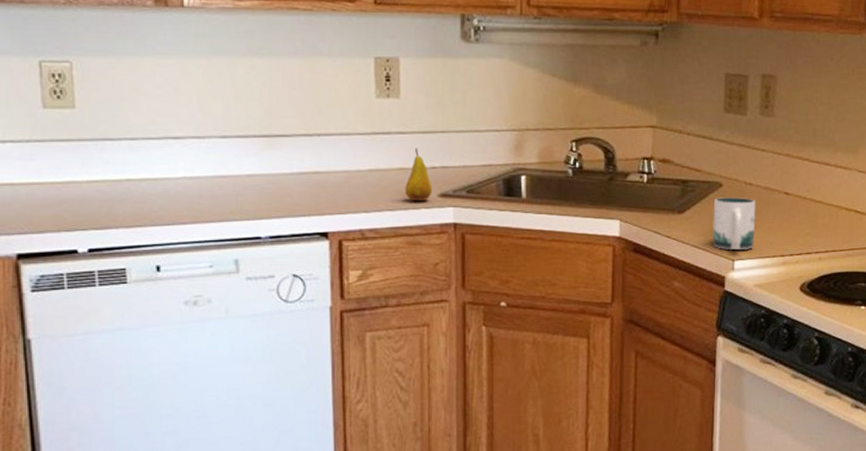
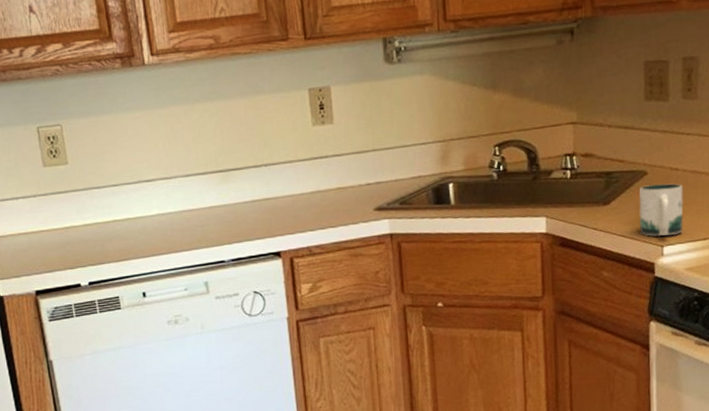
fruit: present [405,148,433,201] -> none [344,167,369,217]

